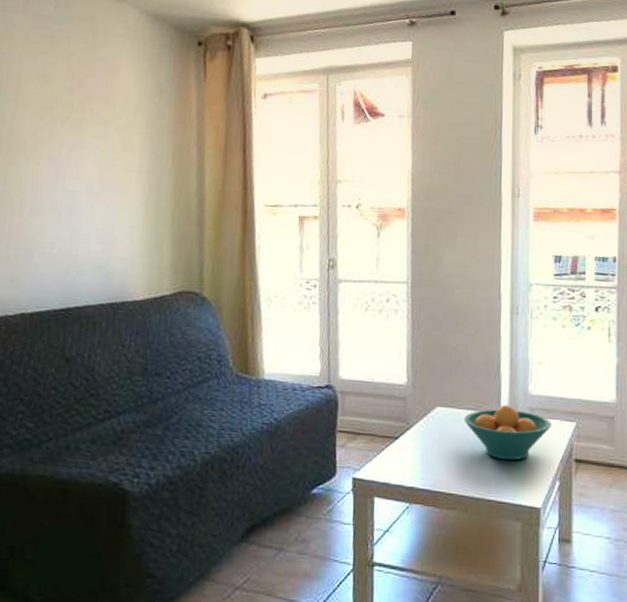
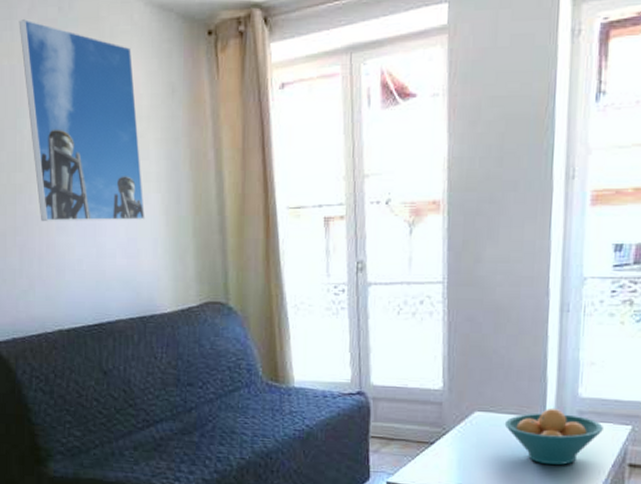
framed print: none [12,13,124,208] -> present [19,19,146,221]

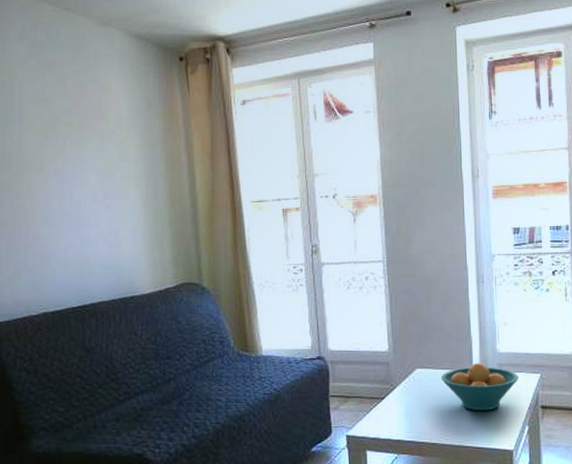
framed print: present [19,19,146,221] -> none [10,43,126,215]

